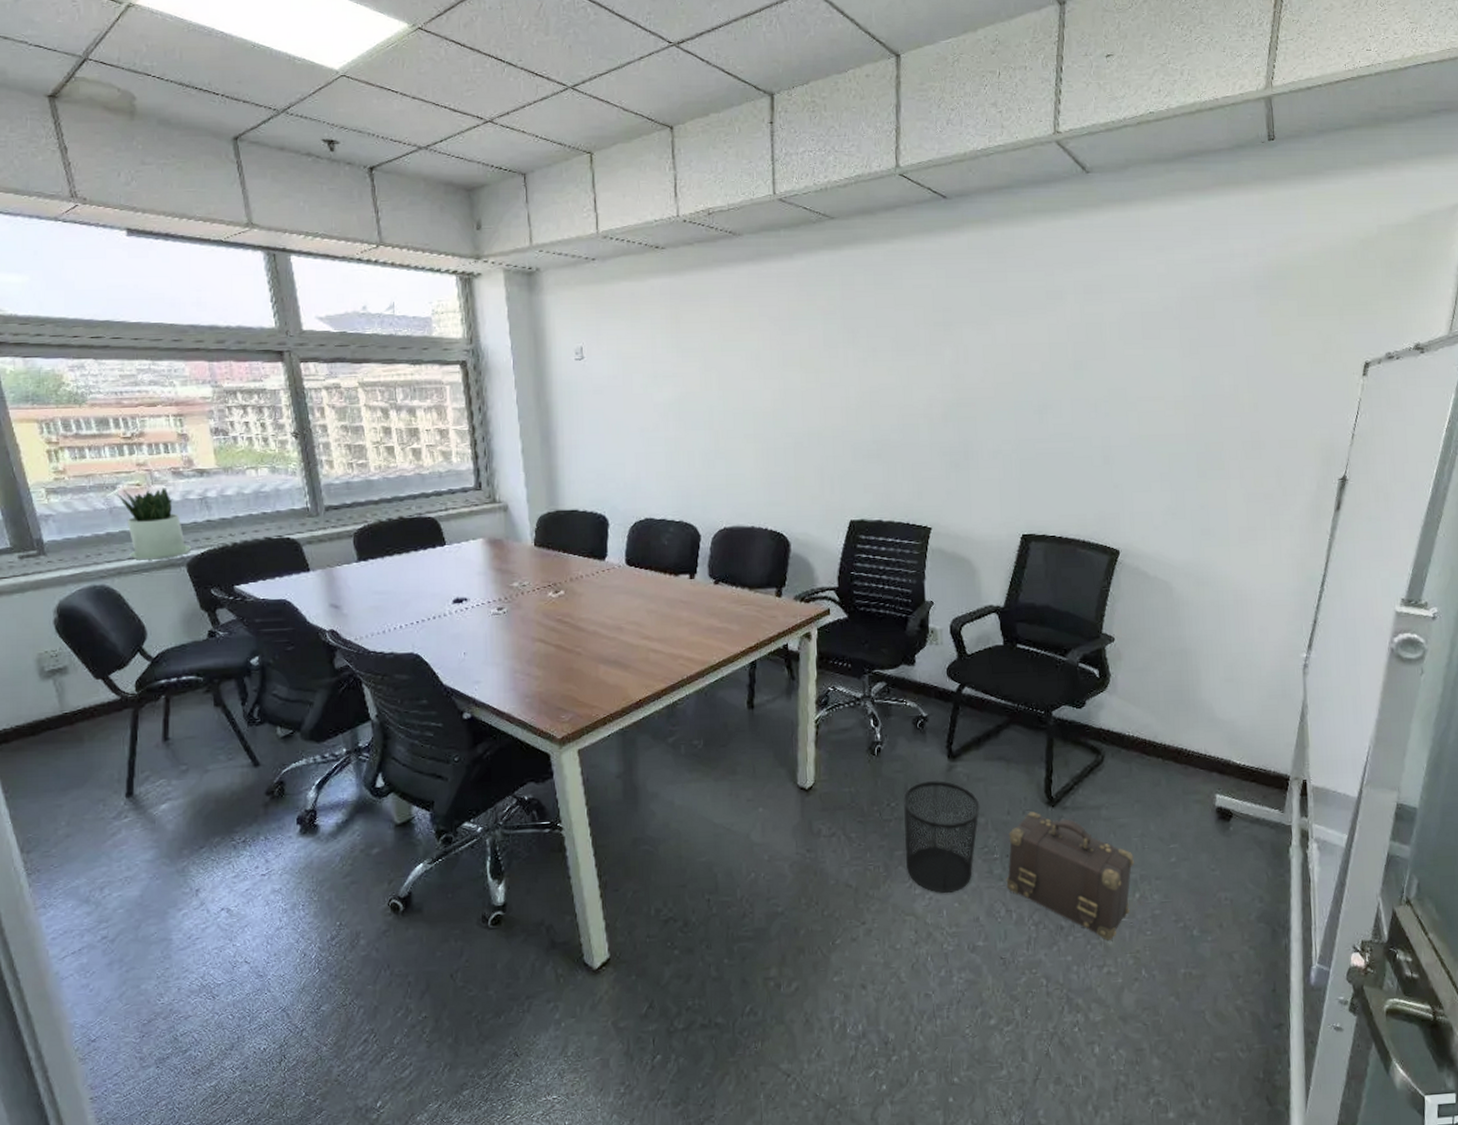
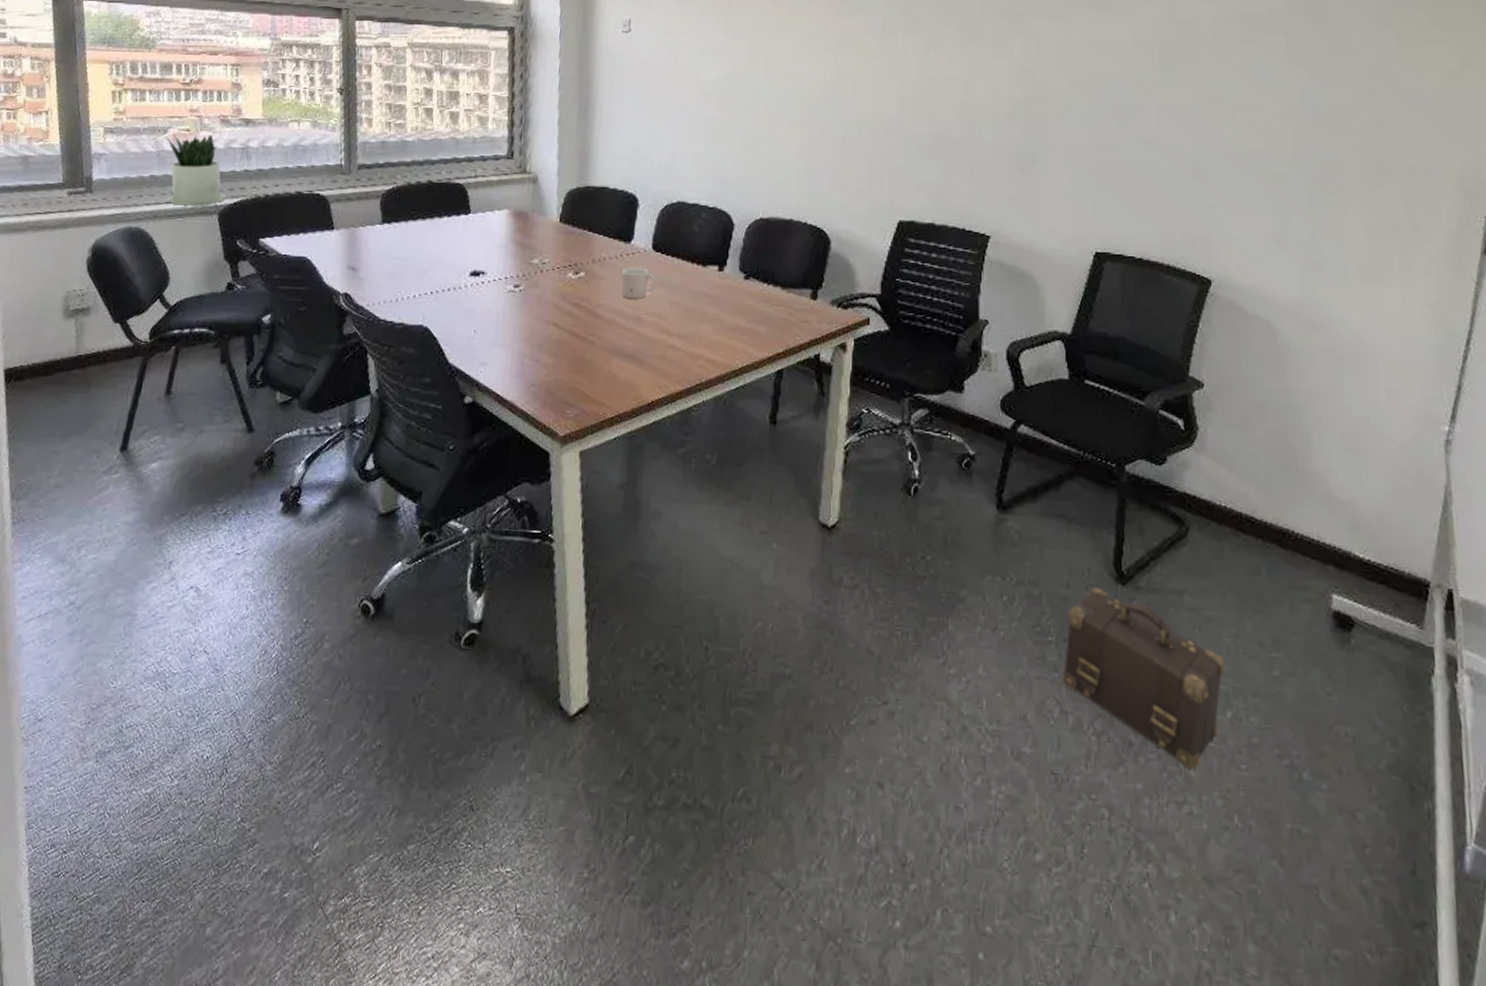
mug: none [599,582,633,612] -> present [621,267,657,300]
waste bin: present [903,780,980,894] -> none [940,533,1034,679]

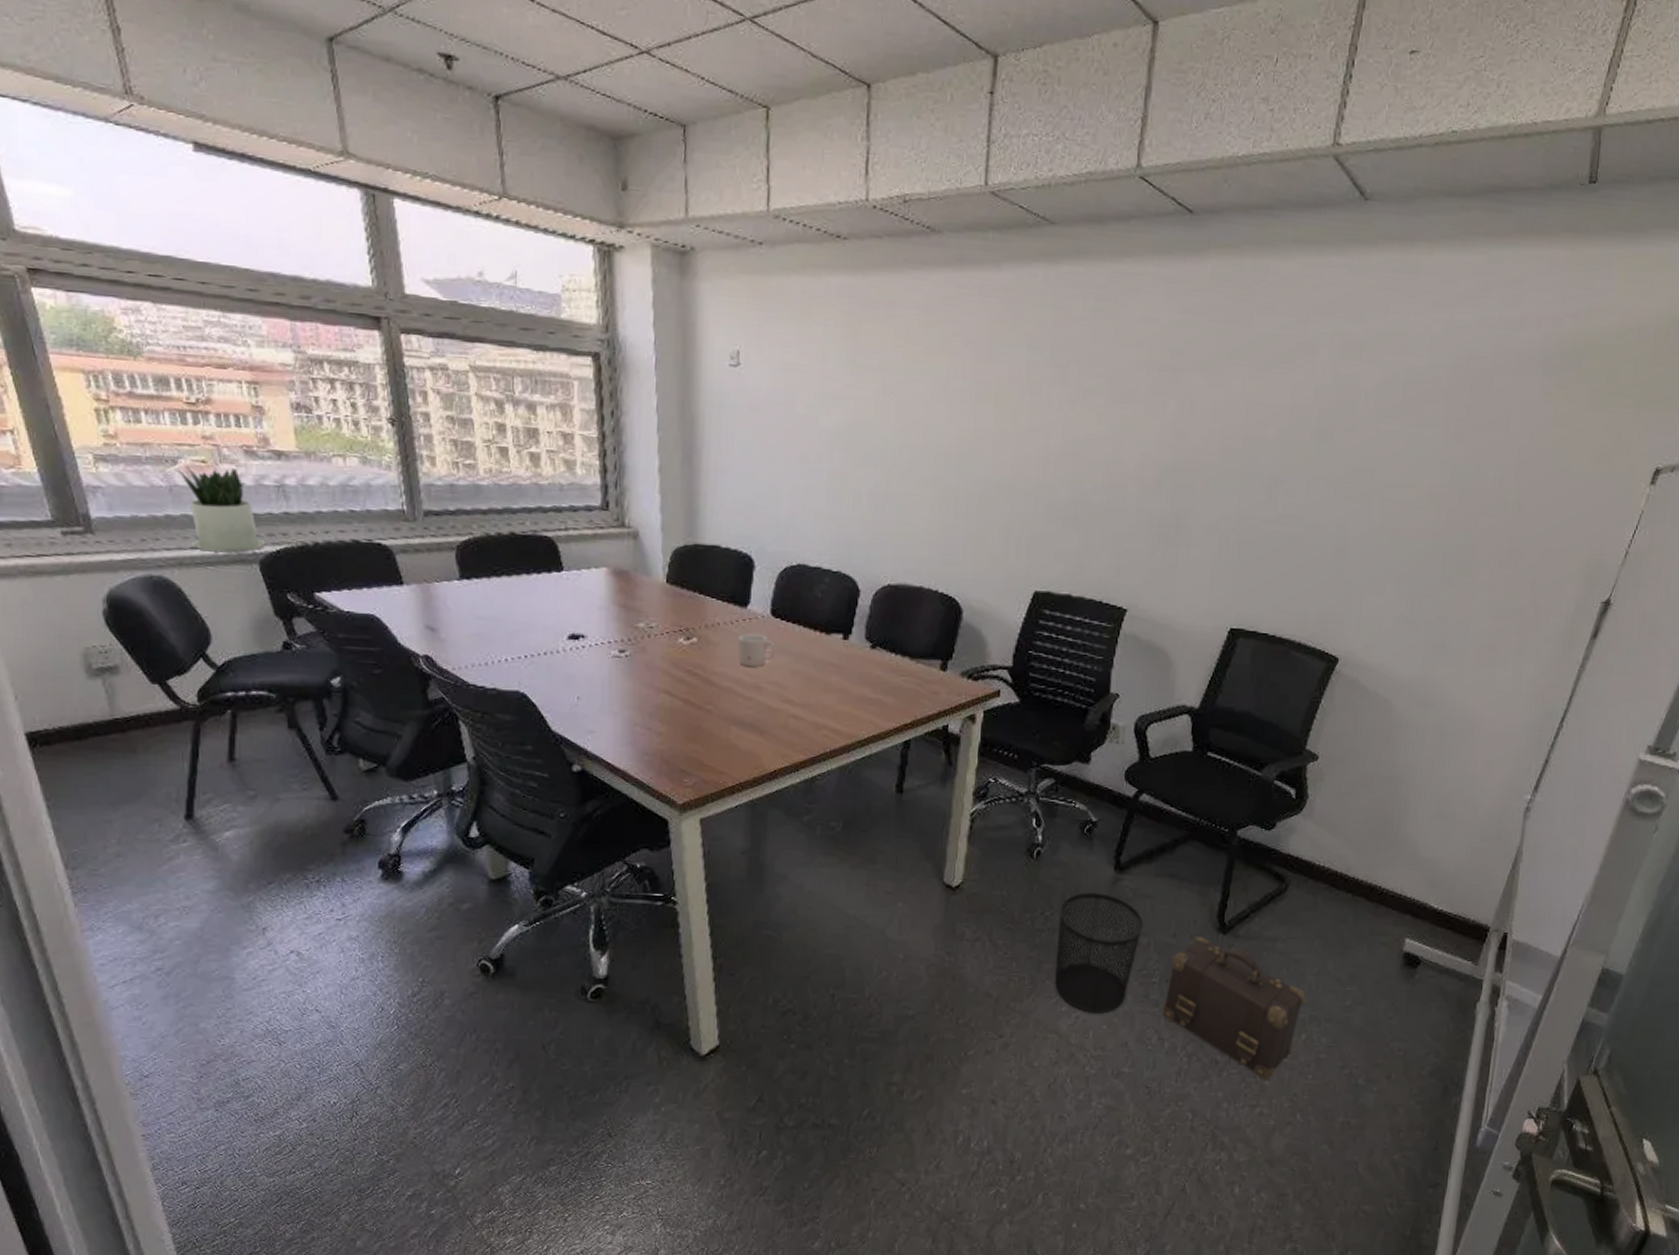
waste bin: none [940,533,1034,679] -> present [1055,892,1144,1015]

